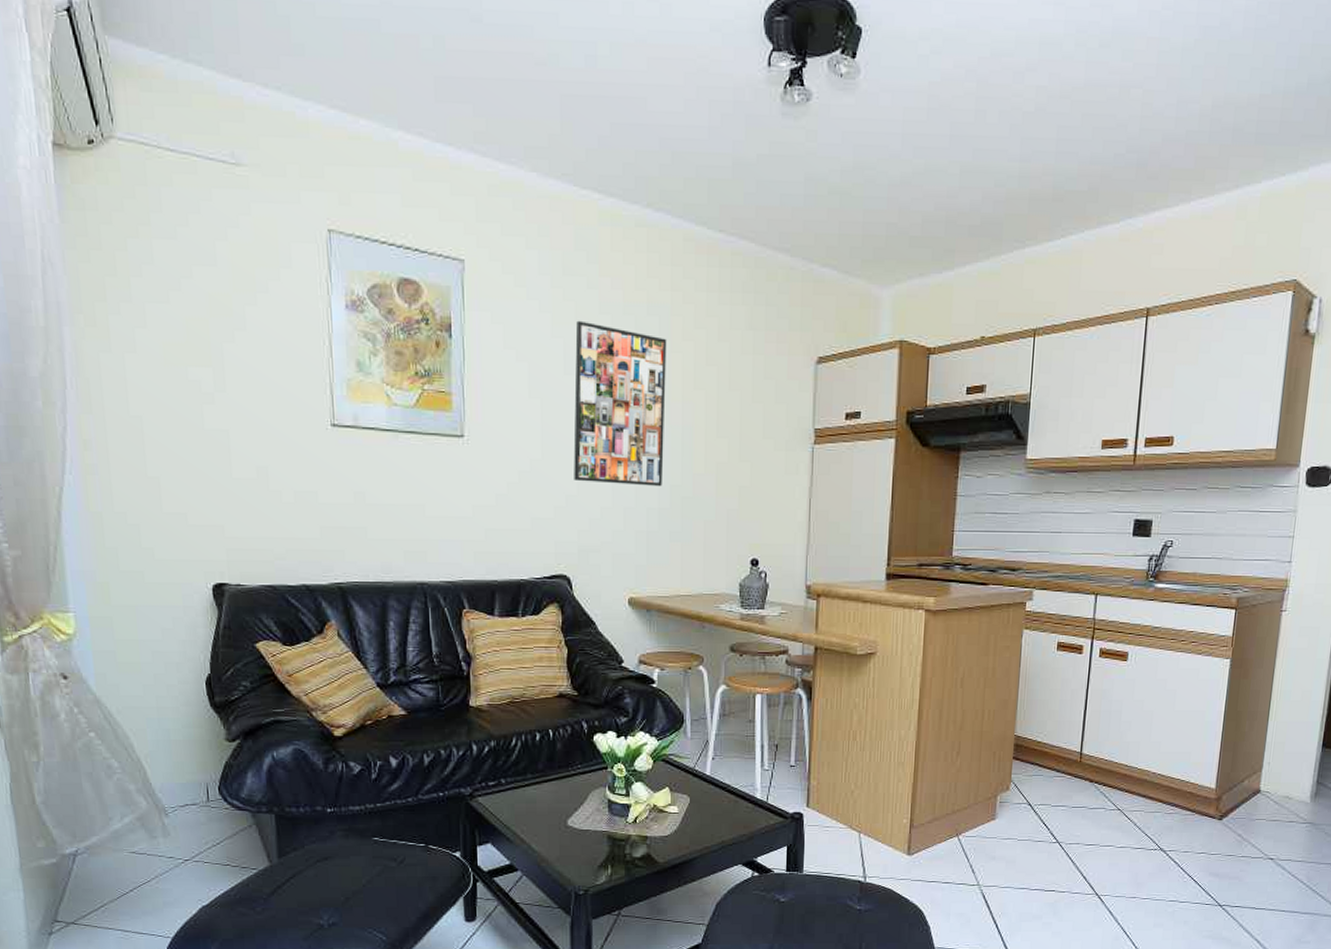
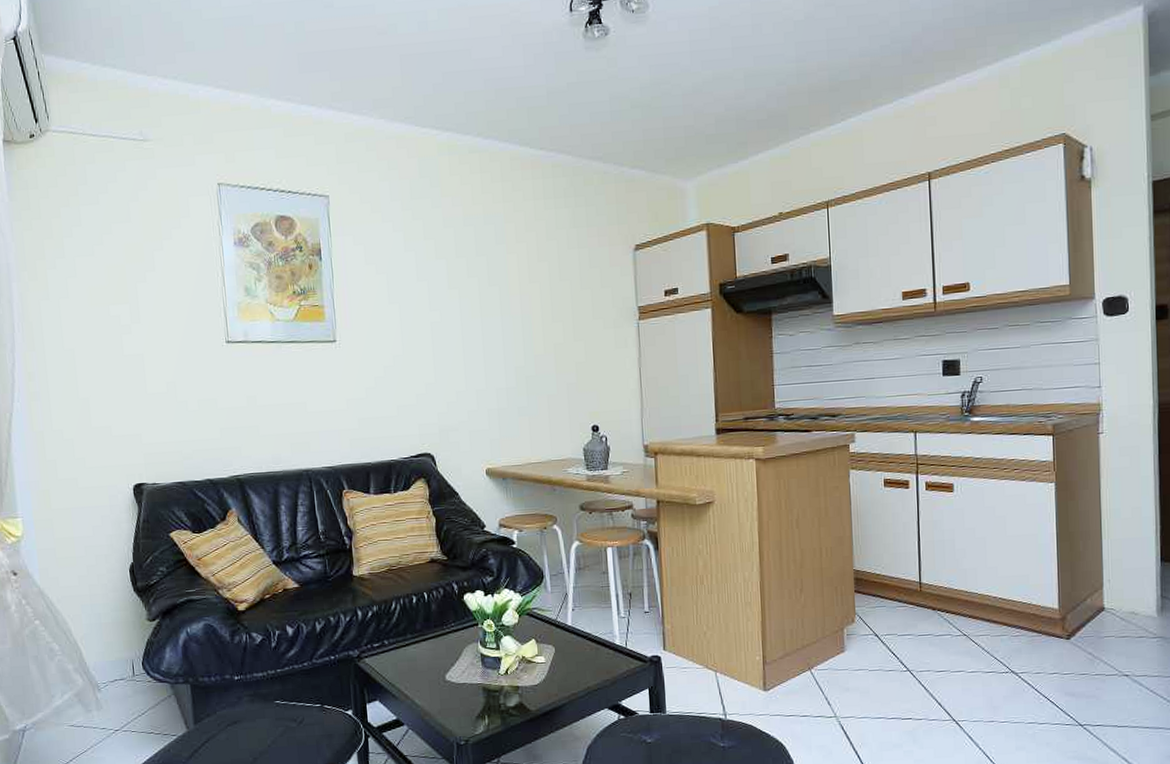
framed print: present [573,320,667,486] -> none [425,235,508,371]

